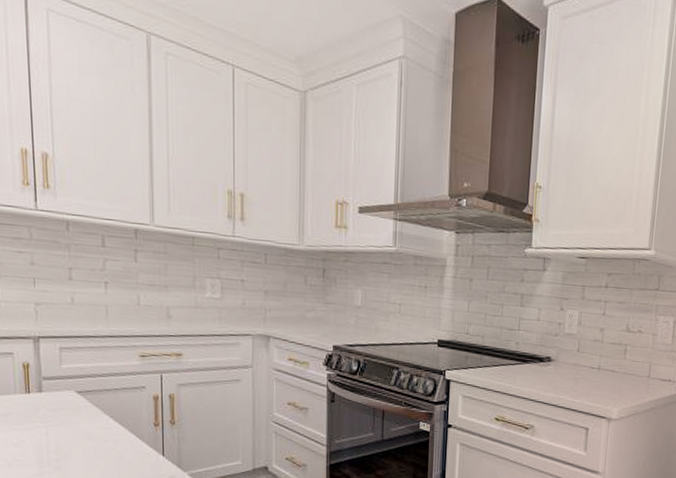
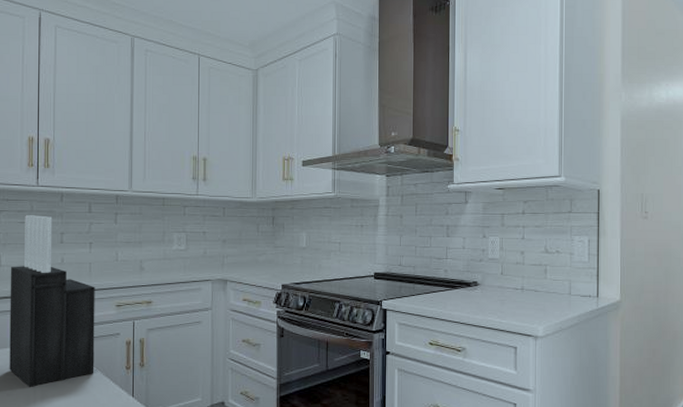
knife block: none [8,243,117,440] -> present [9,215,95,388]

